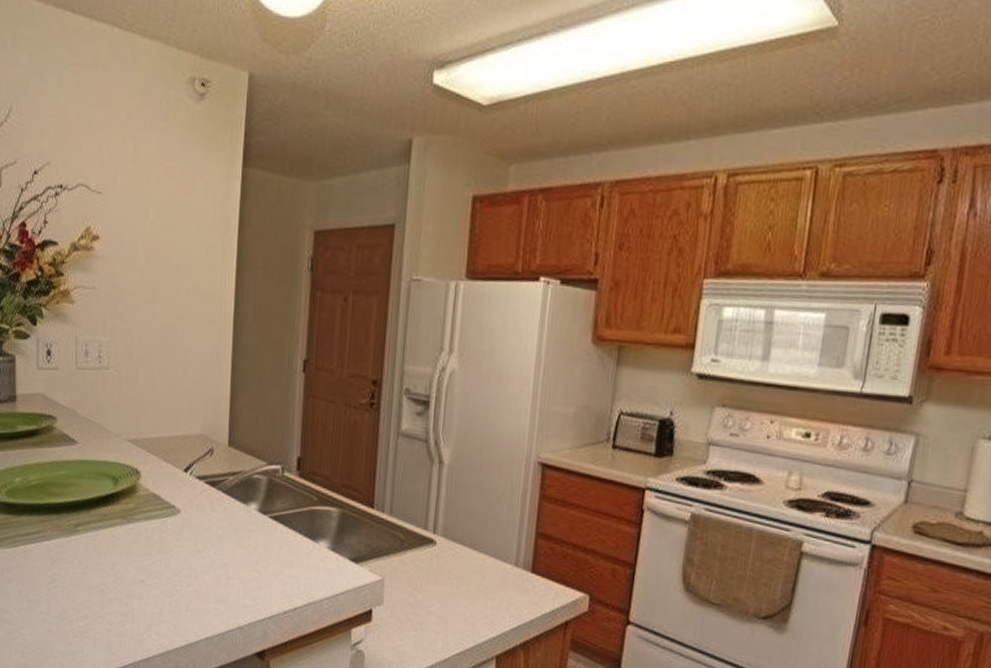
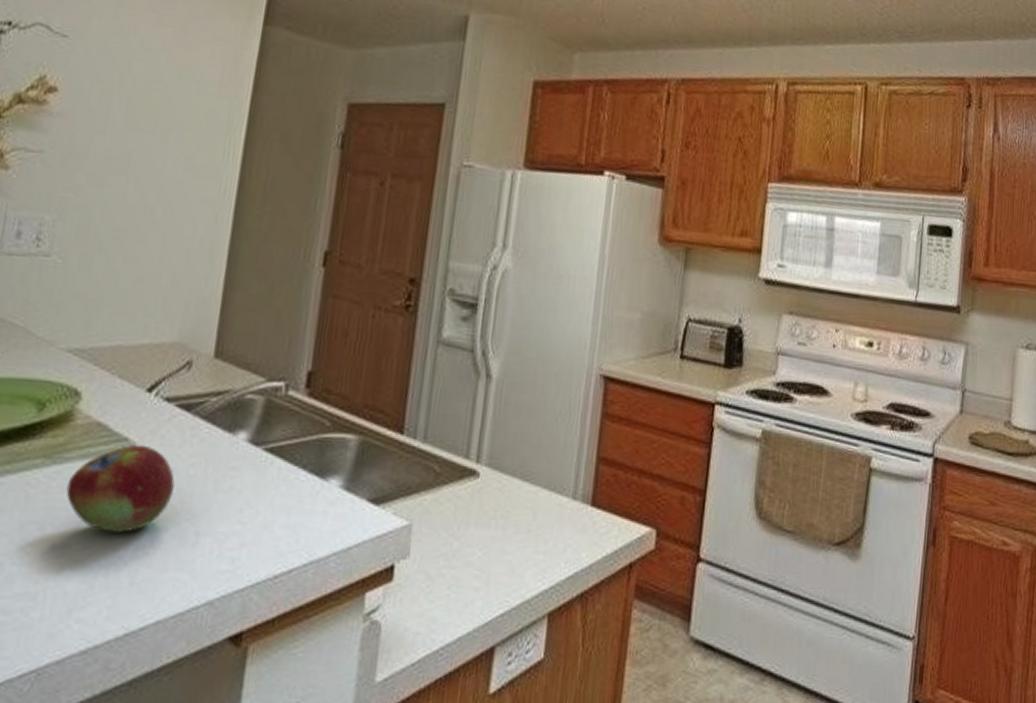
fruit: none [138,510,209,574] -> present [66,444,175,533]

